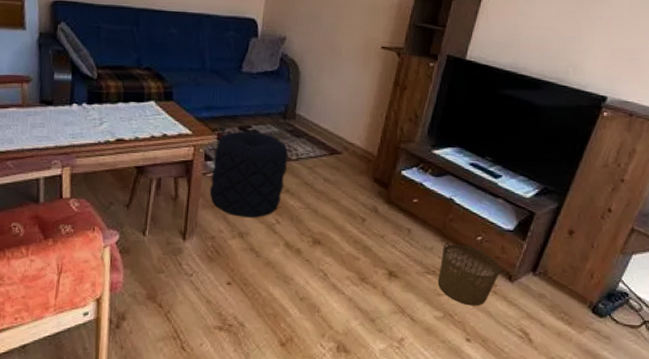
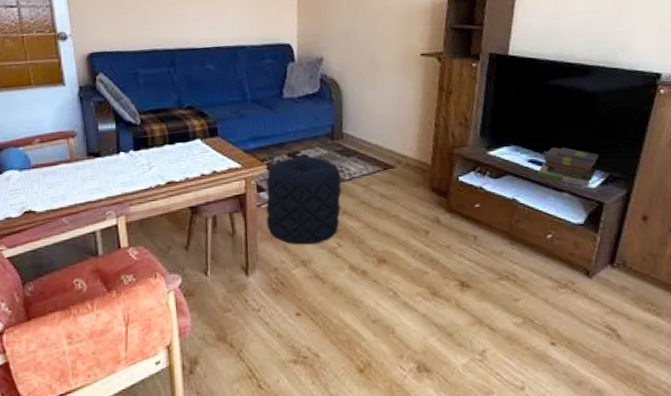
basket: present [438,241,503,306] -> none [512,243,579,308]
books: none [476,154,538,196] -> present [537,147,600,187]

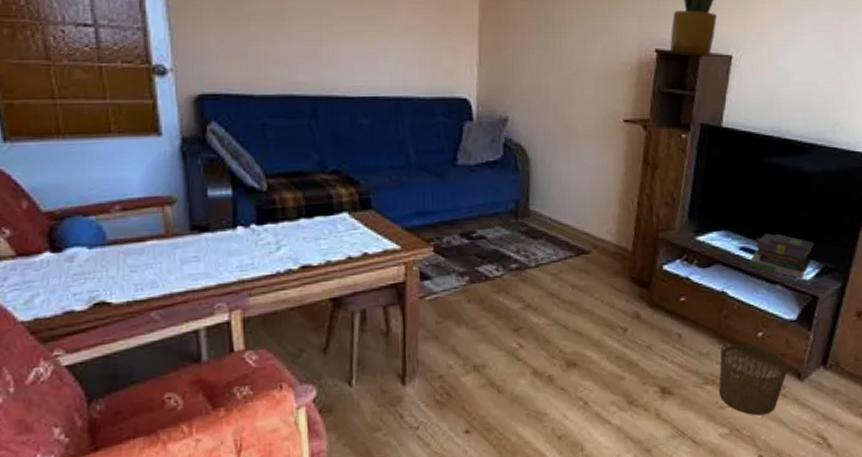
pouf: present [266,156,342,245] -> none [430,237,526,346]
basket: none [512,243,579,308] -> present [719,342,790,416]

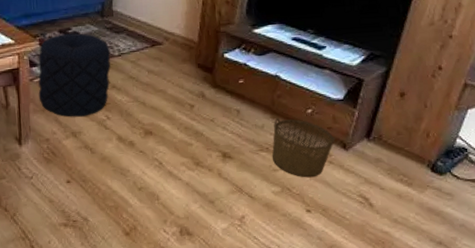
pouf: none [430,237,526,346] -> present [38,33,111,117]
books: present [748,233,815,279] -> none [300,25,362,64]

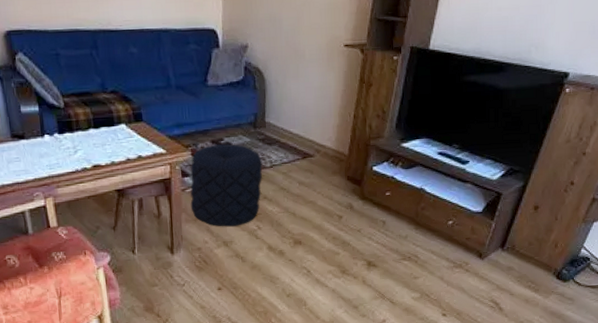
basket: present [272,117,336,178] -> none [414,228,473,285]

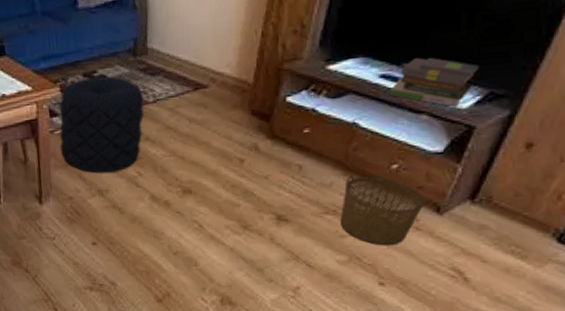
basket: none [414,228,473,285] -> present [341,174,428,246]
books: none [444,141,503,179] -> present [388,57,480,107]

